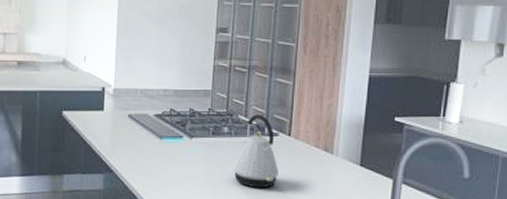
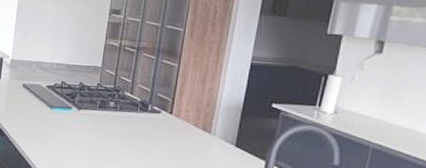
kettle: present [233,114,279,188] -> none [116,92,159,160]

